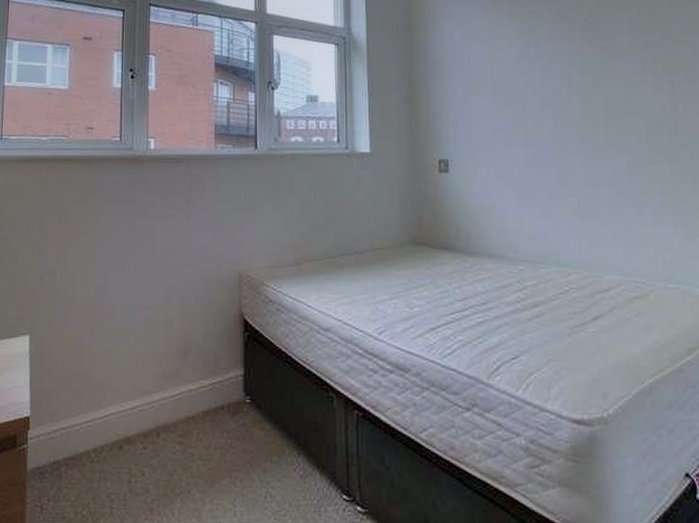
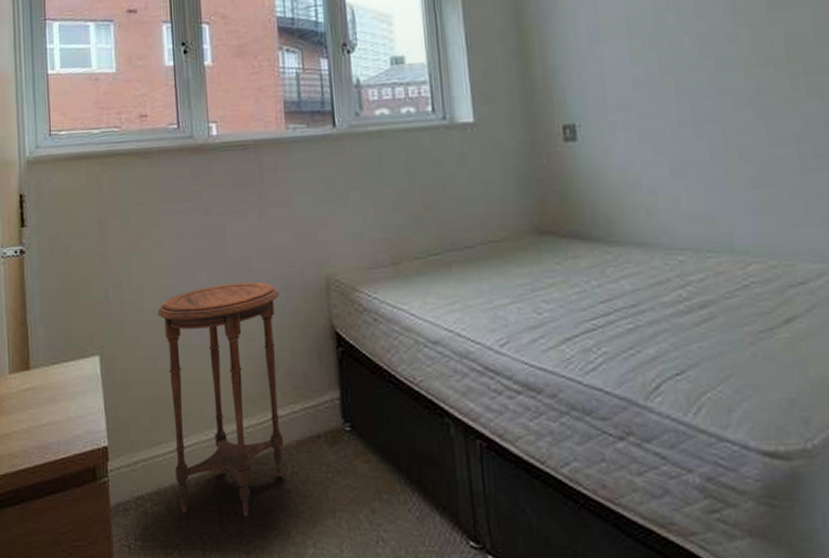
side table: none [87,274,198,478] -> present [157,281,284,517]

